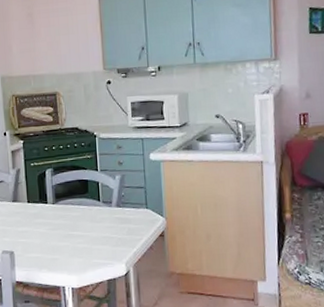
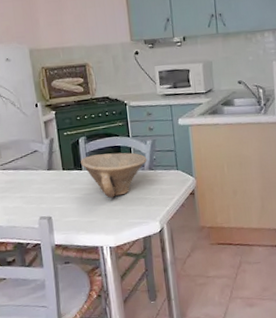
bowl: none [46,187,115,235] -> present [81,152,147,198]

